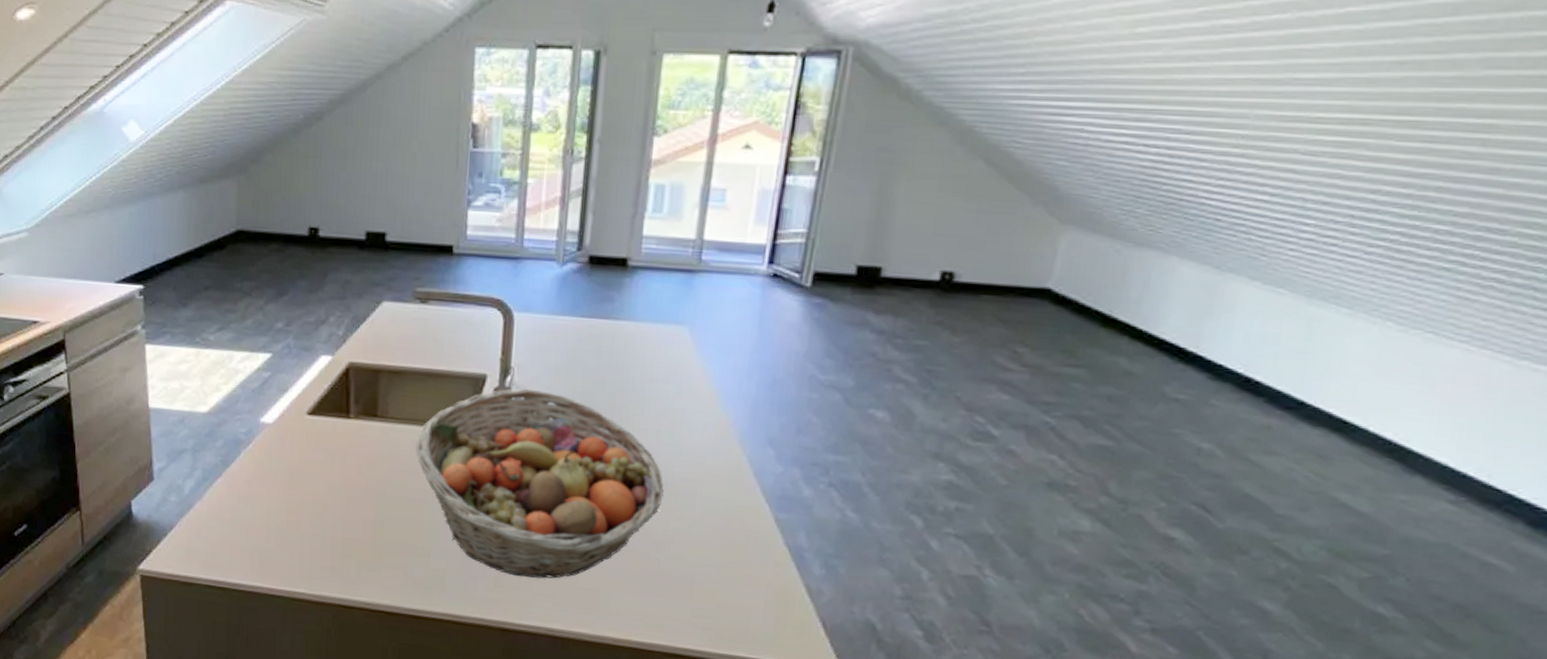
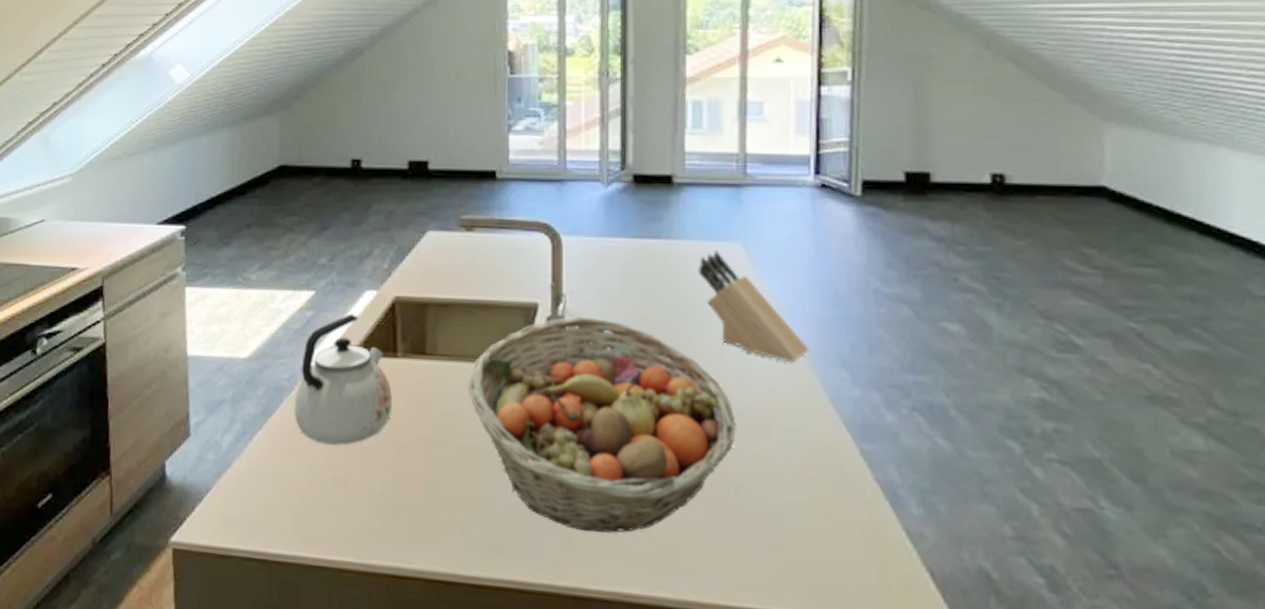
kettle: none [251,376,345,494] -> present [294,313,393,446]
knife block: none [643,332,741,440] -> present [698,250,809,363]

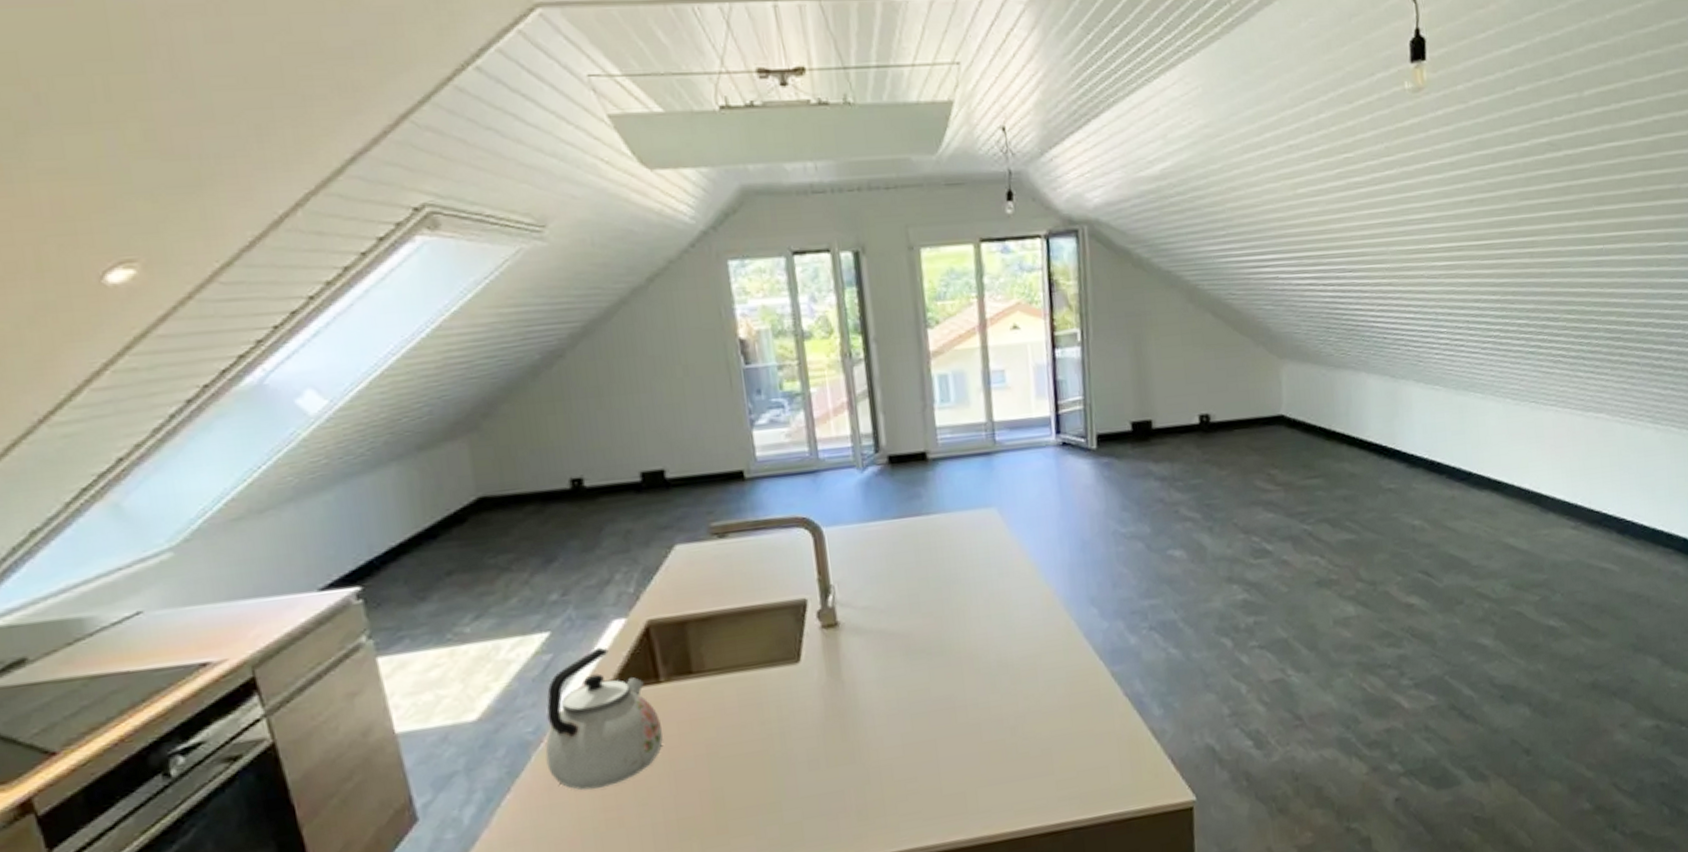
fruit basket: present [468,316,736,533] -> none [742,602,1007,804]
knife block: present [698,250,809,363] -> none [959,518,1064,610]

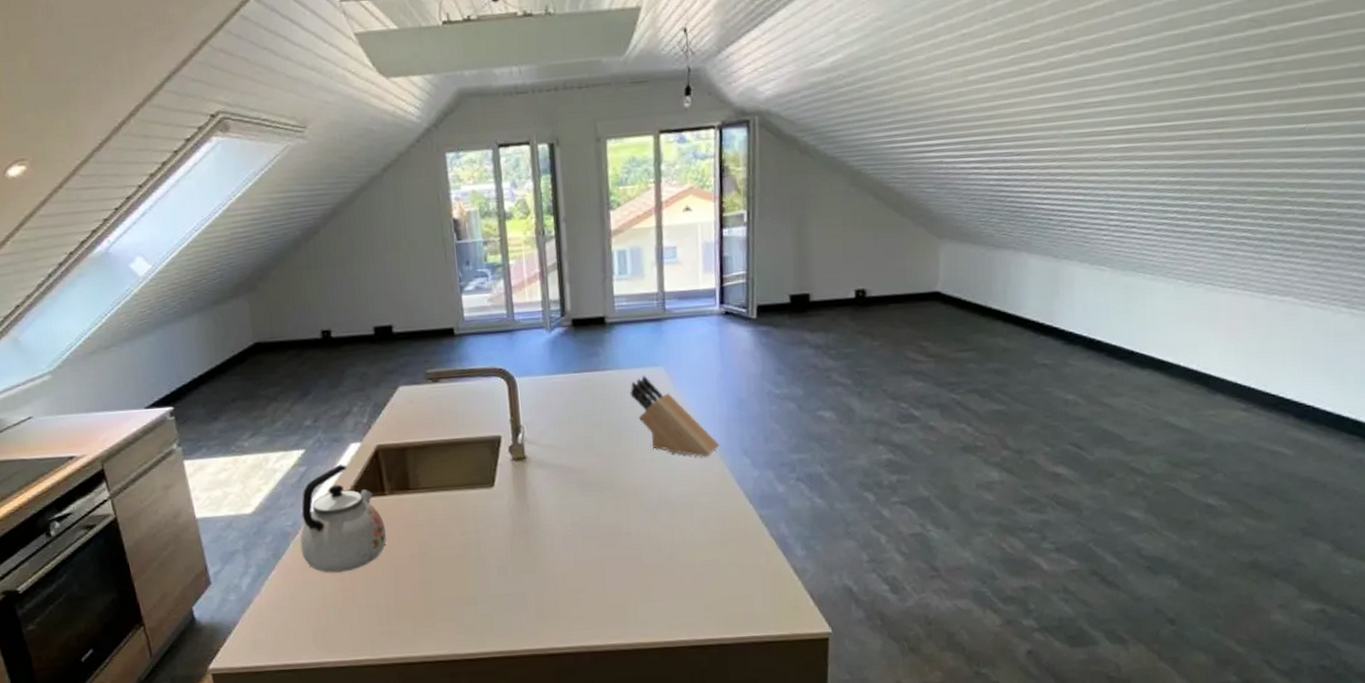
knife block: none [959,518,1064,610] -> present [630,375,720,458]

